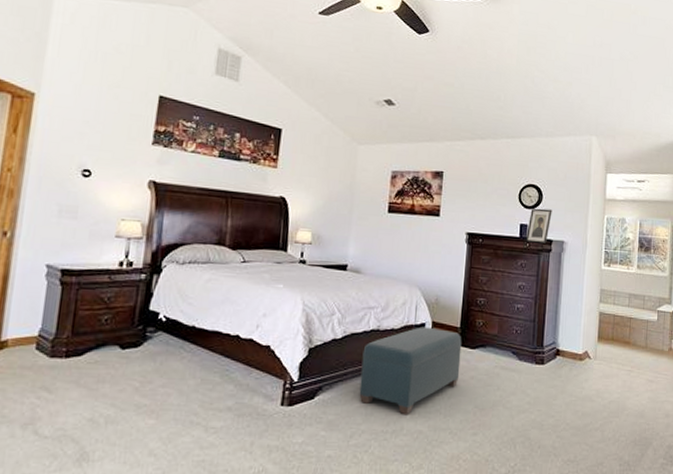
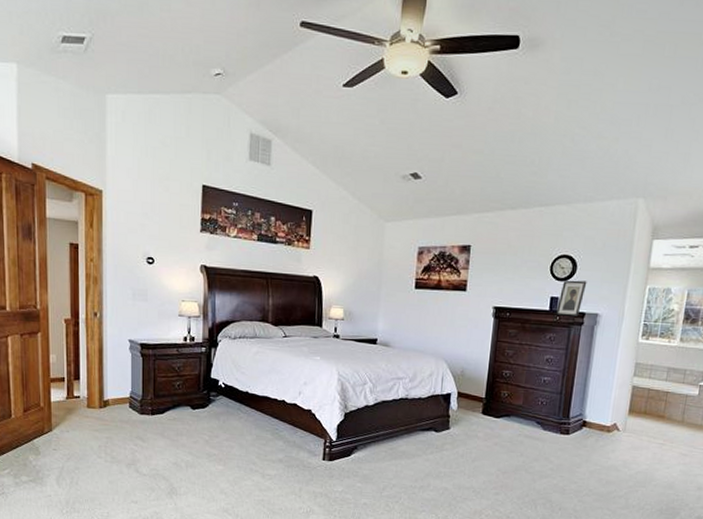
bench: present [359,327,462,416] -> none [390,396,487,474]

